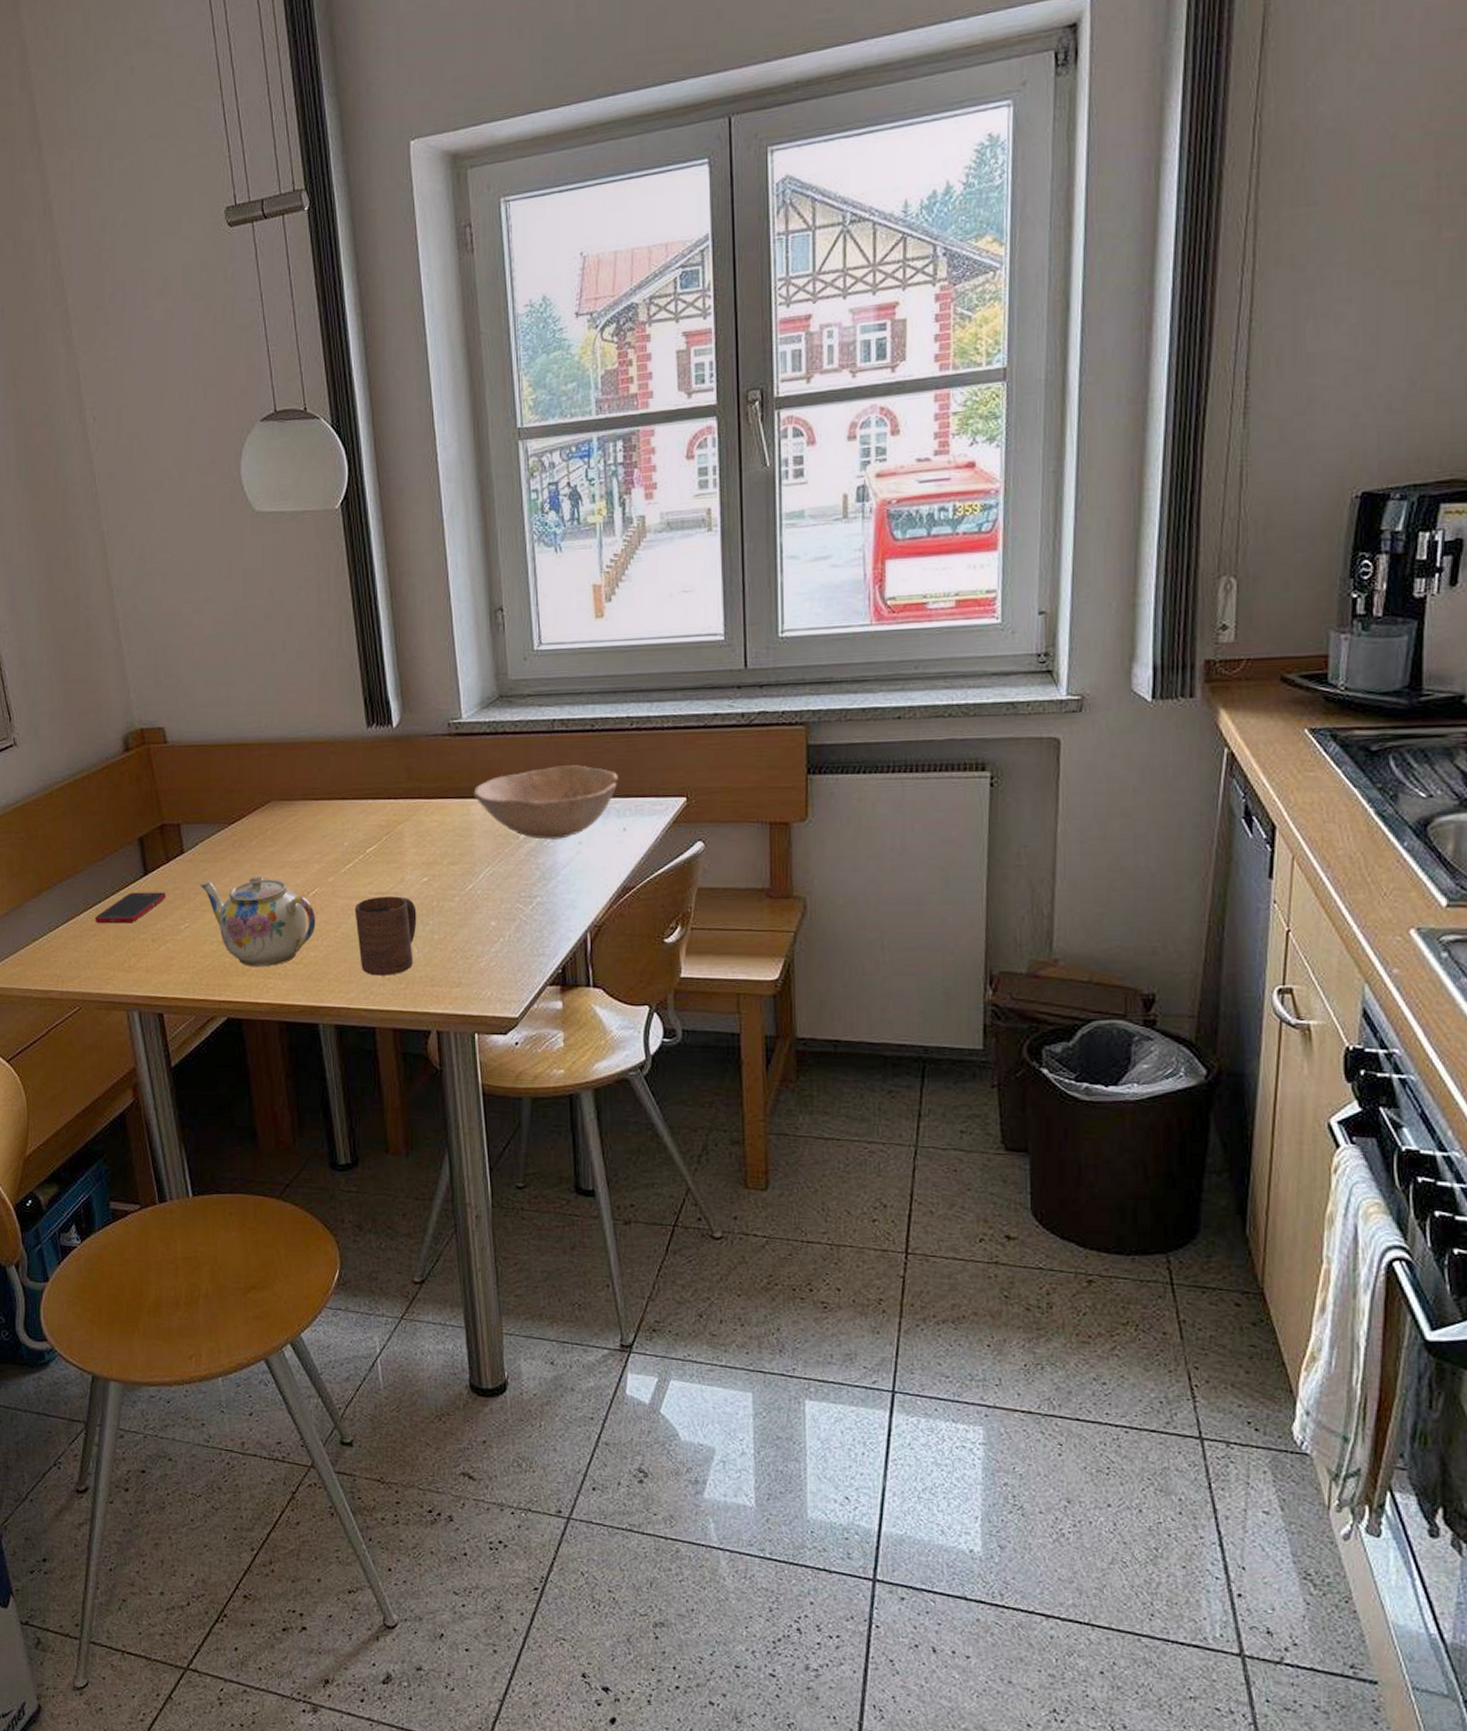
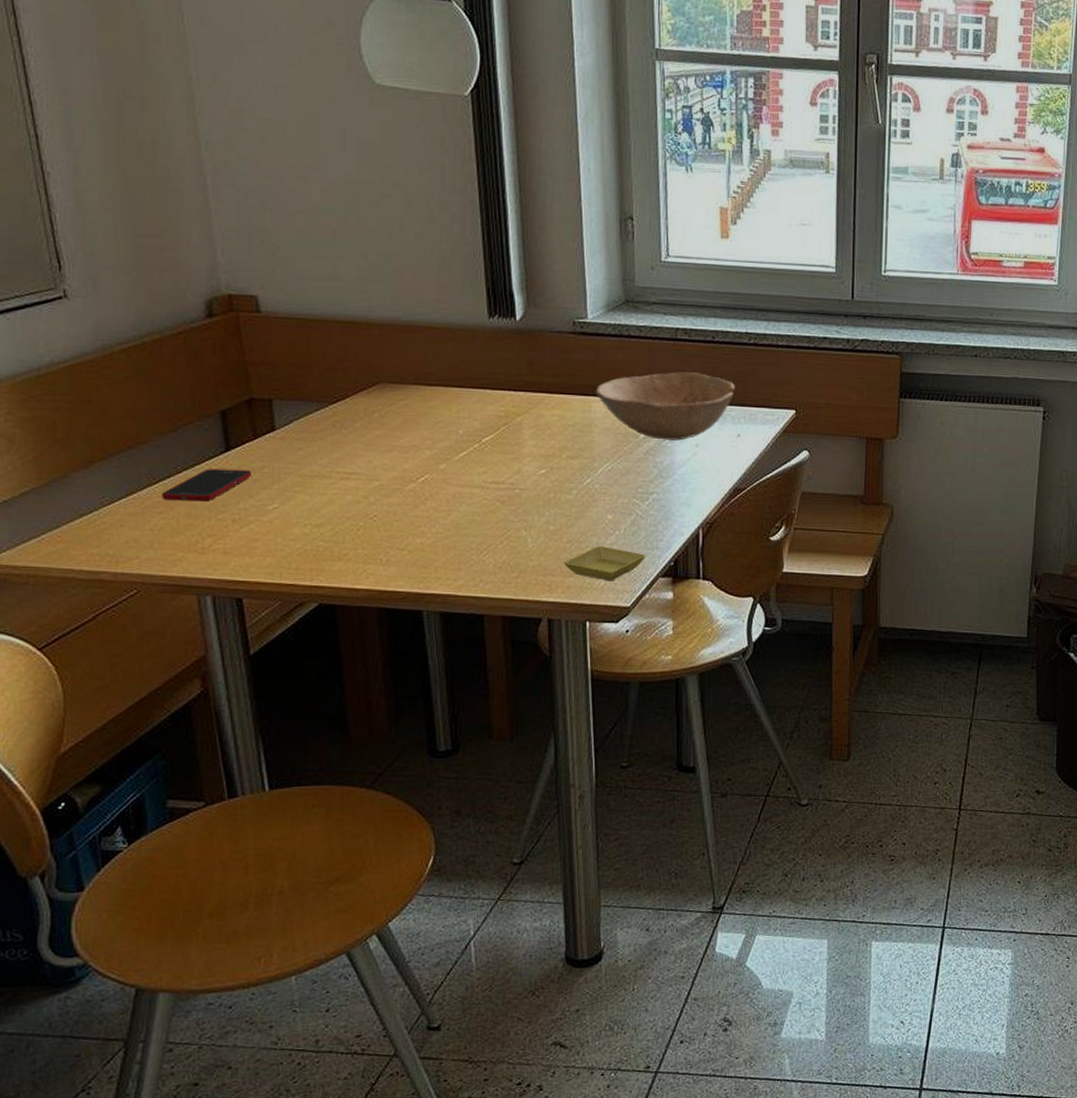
teapot: present [200,877,316,967] -> none [293,459,424,553]
cup: present [354,896,417,976] -> none [467,486,533,564]
saucer: none [449,954,532,991] -> present [563,546,646,581]

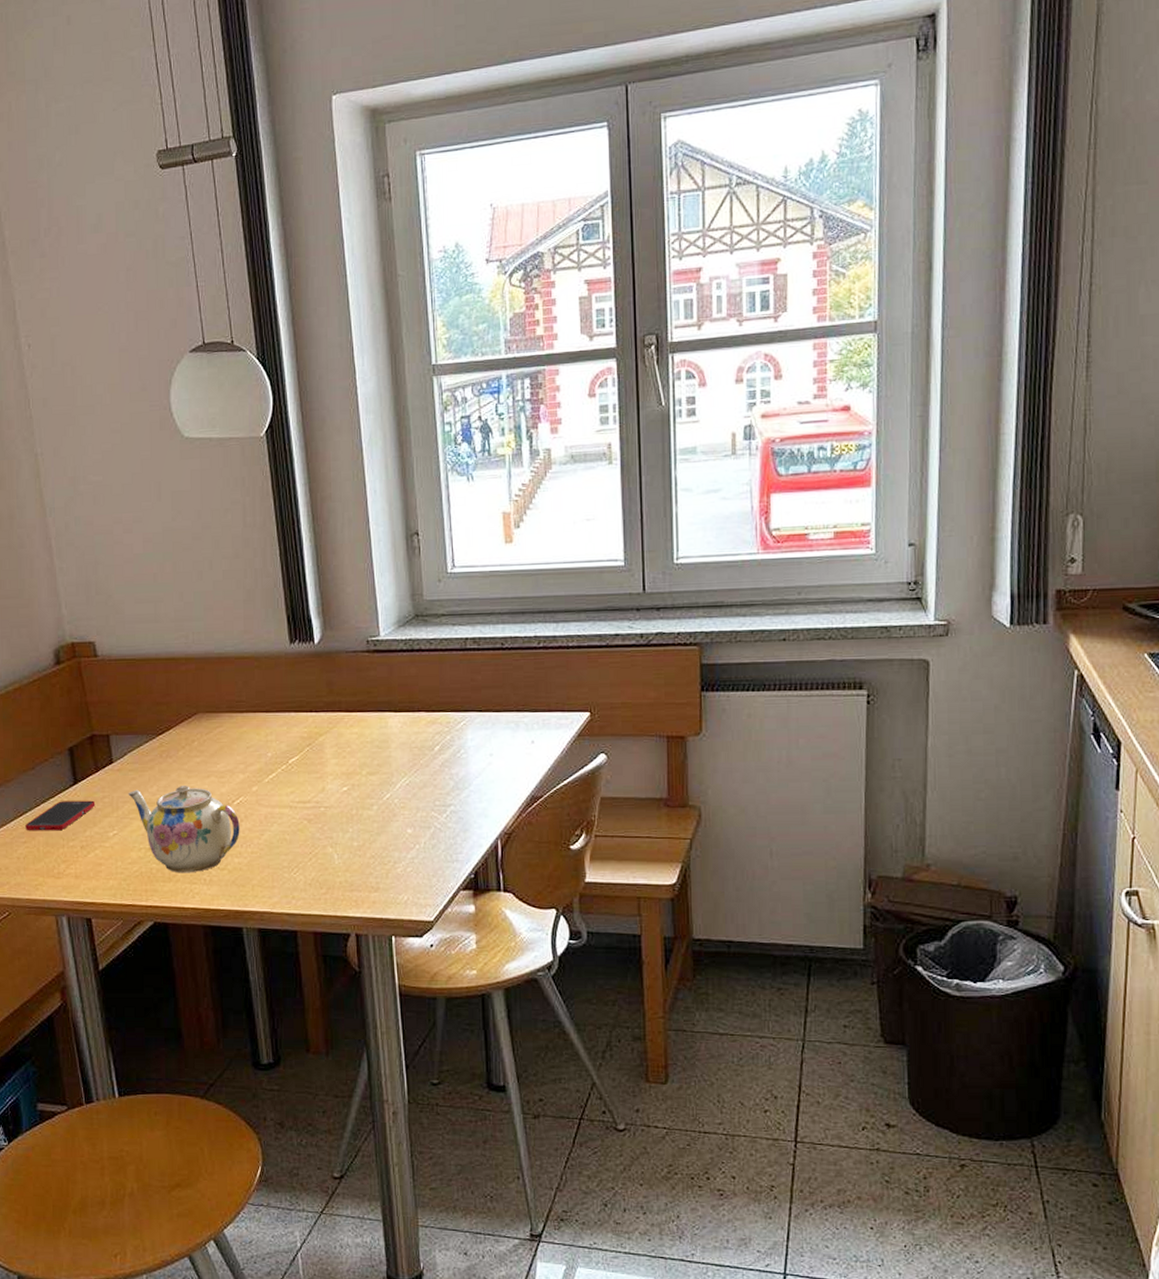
teapot: none [293,459,424,553] -> present [128,786,240,873]
saucer: present [563,546,646,581] -> none [368,860,447,896]
bowl: present [595,372,735,441] -> none [390,681,527,751]

